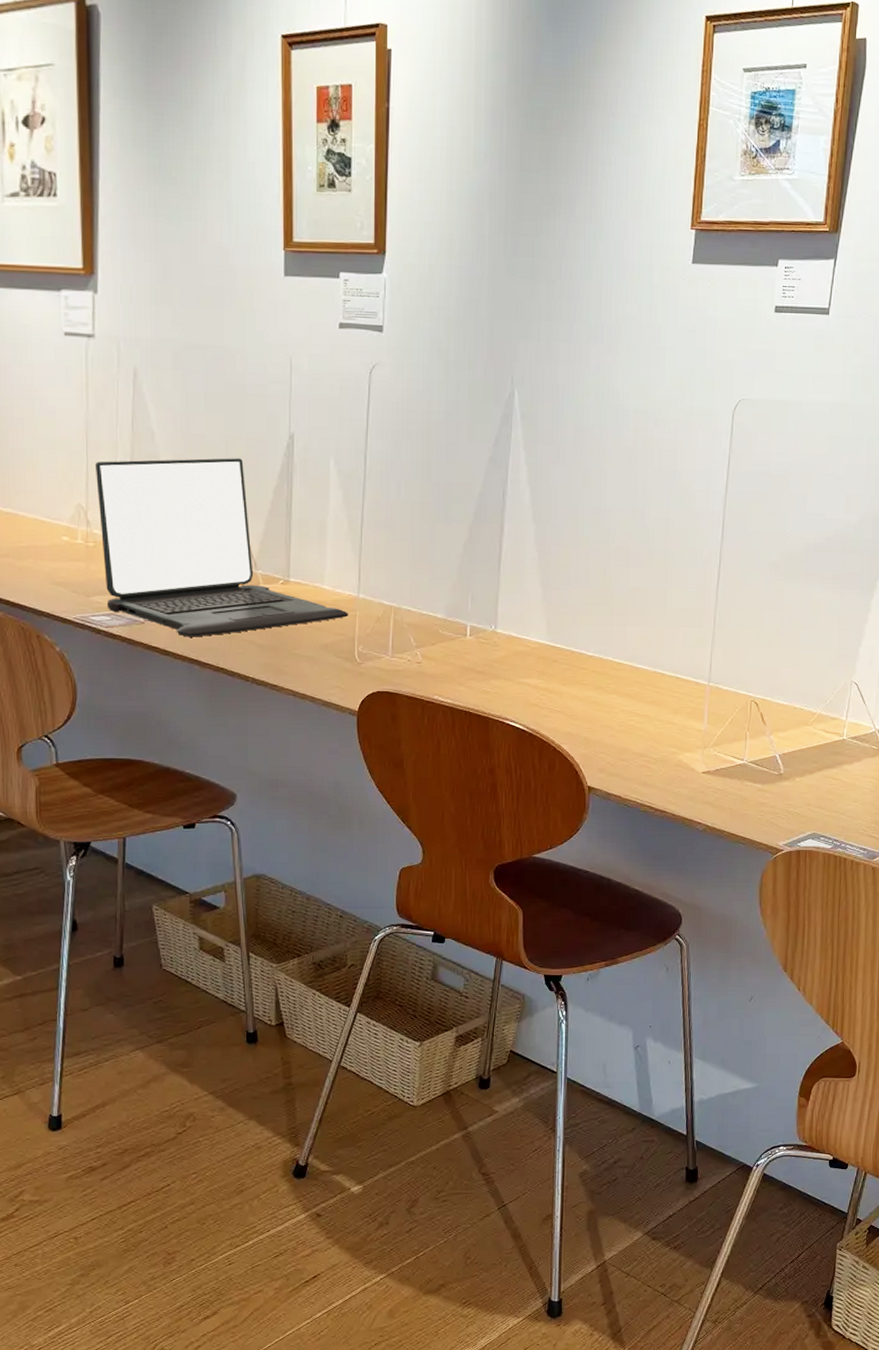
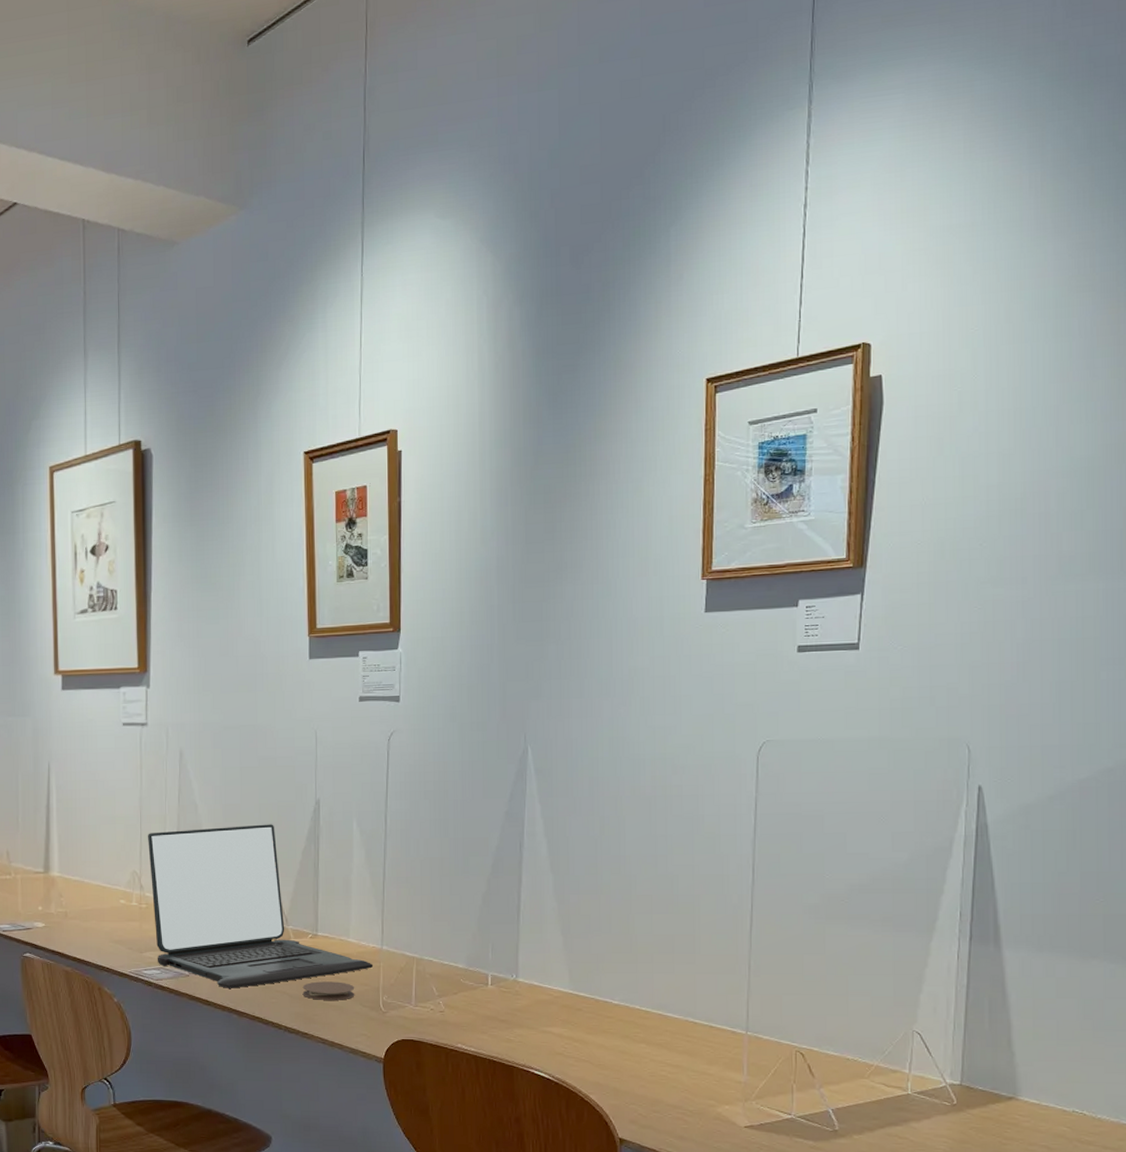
coaster: none [272,630,329,651] -> present [302,981,355,1000]

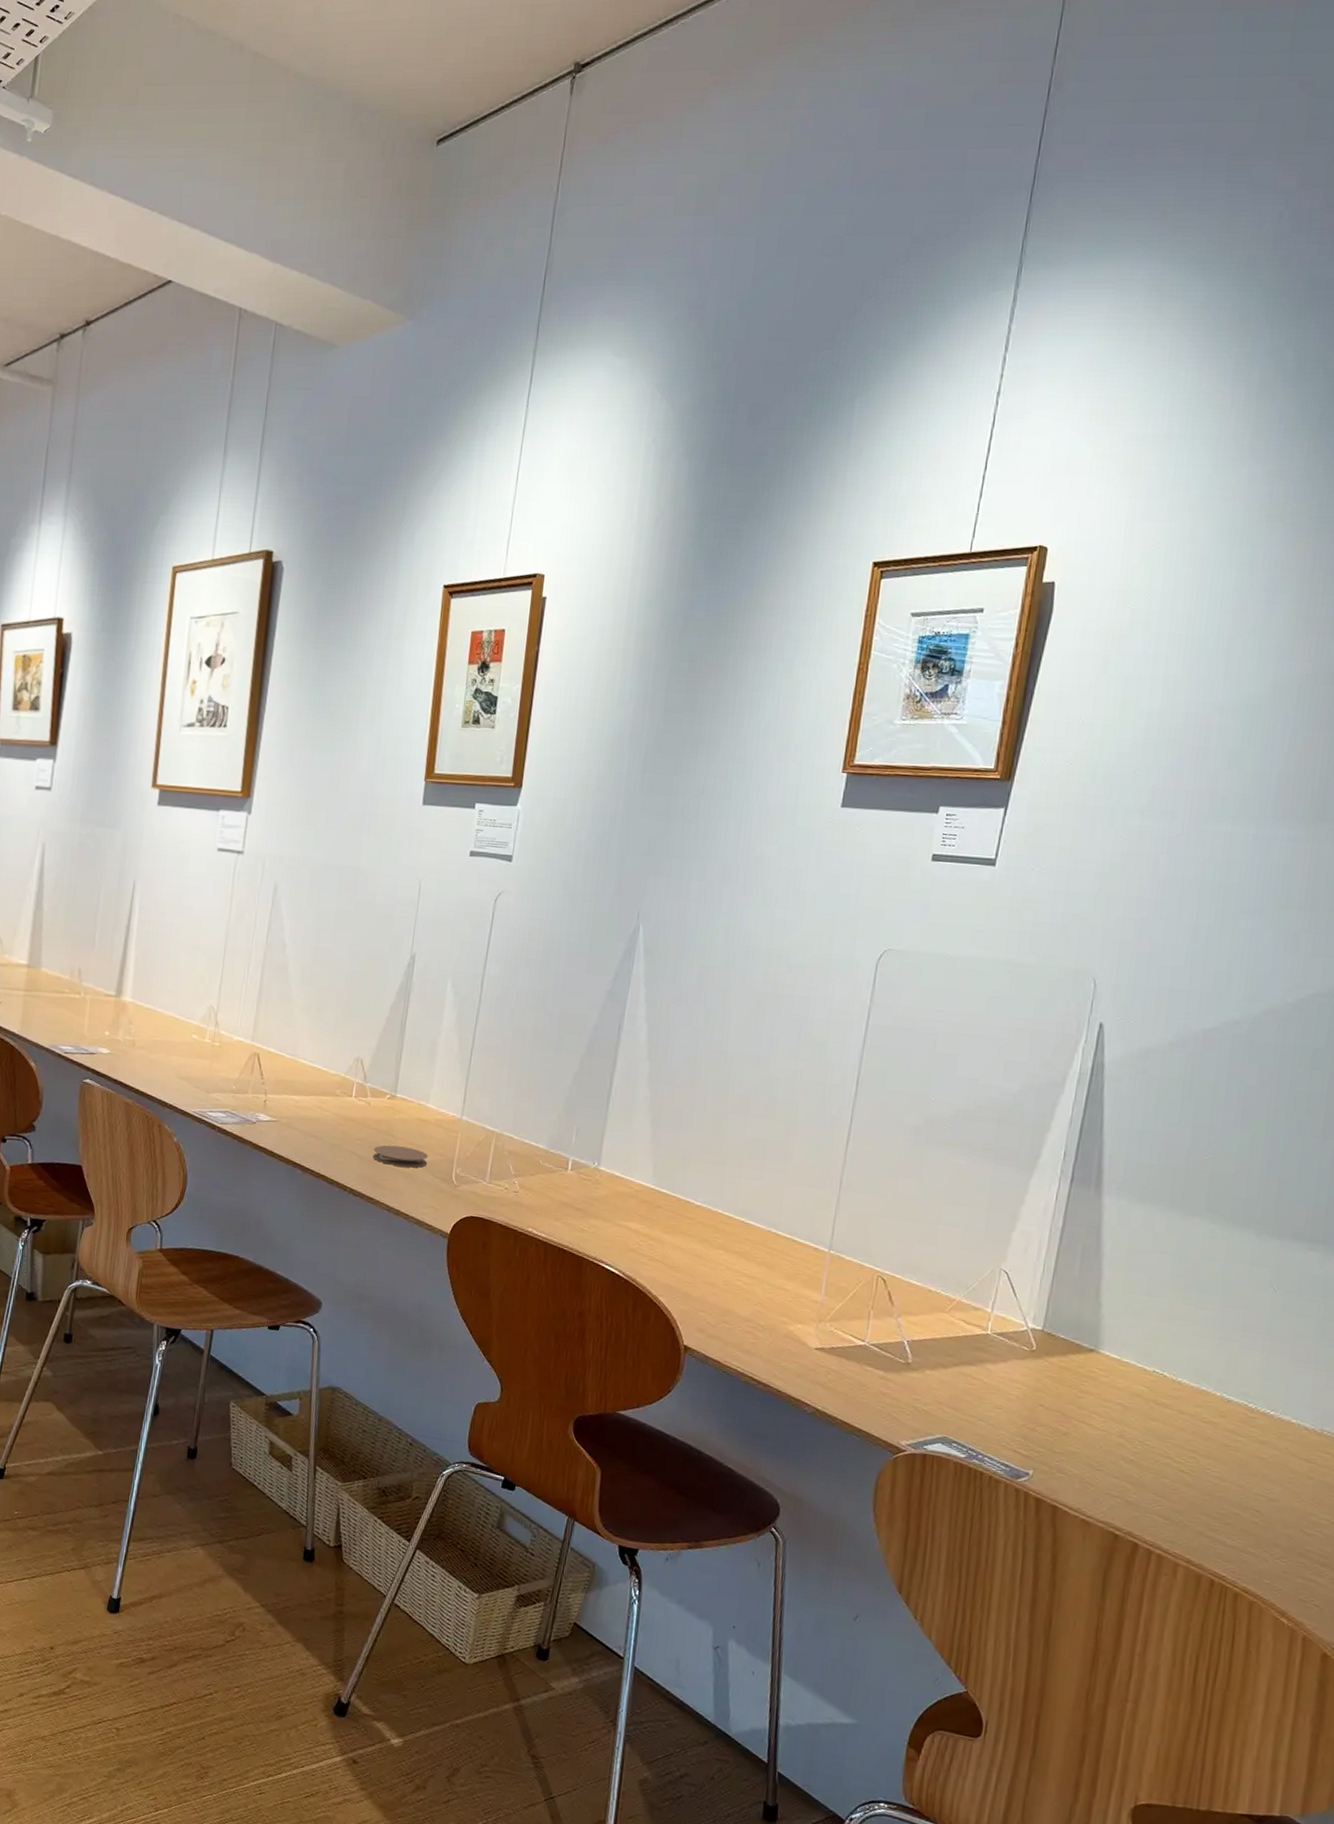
laptop: present [147,824,374,988] -> none [224,967,451,1142]

